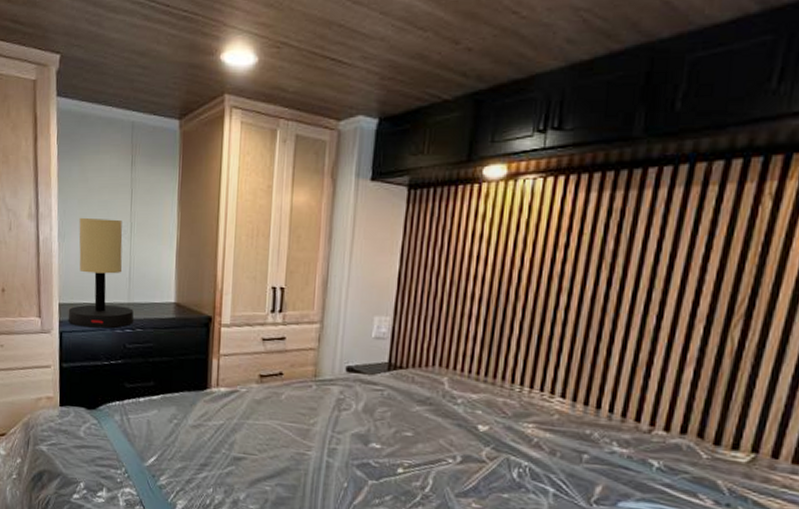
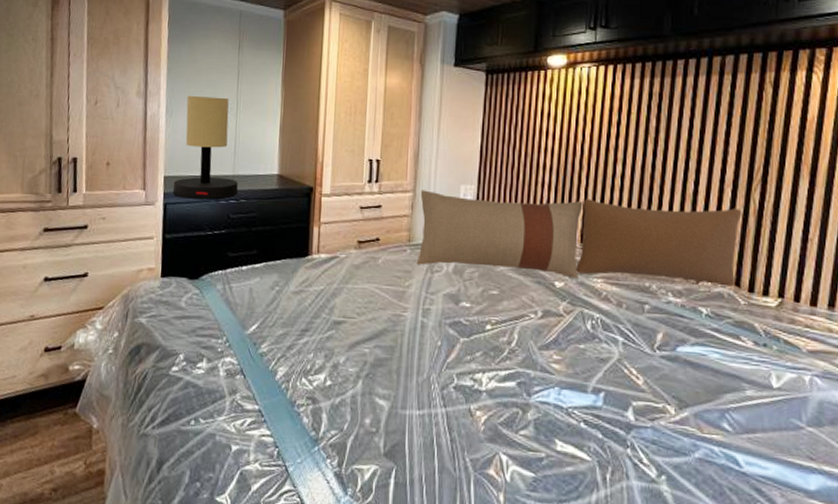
pillow: none [322,321,516,423] -> present [416,190,583,279]
pillow: none [503,334,715,438] -> present [576,199,742,287]

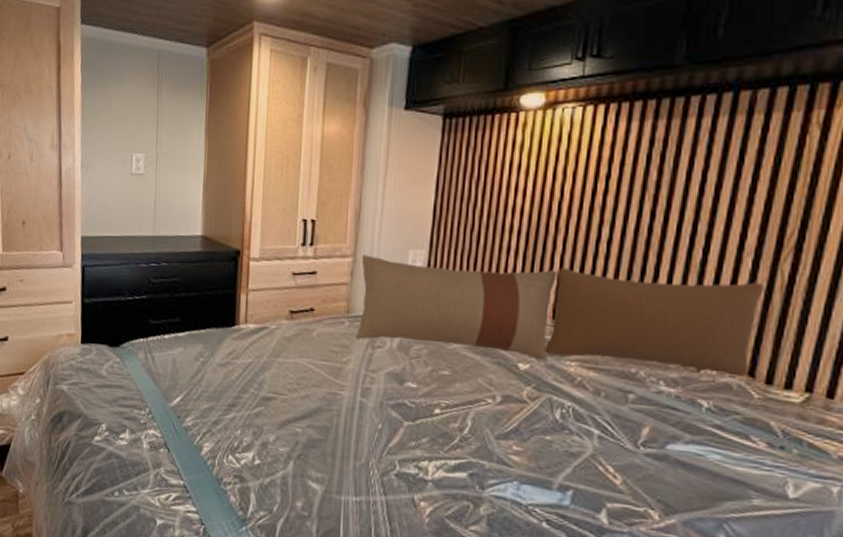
table lamp: present [173,95,238,200] -> none [91,147,159,263]

